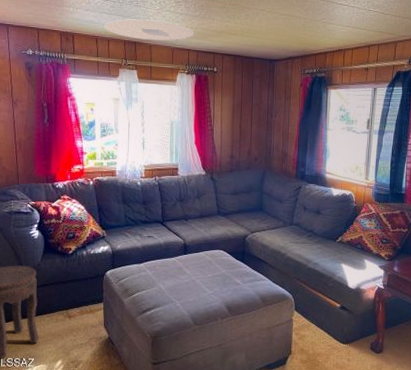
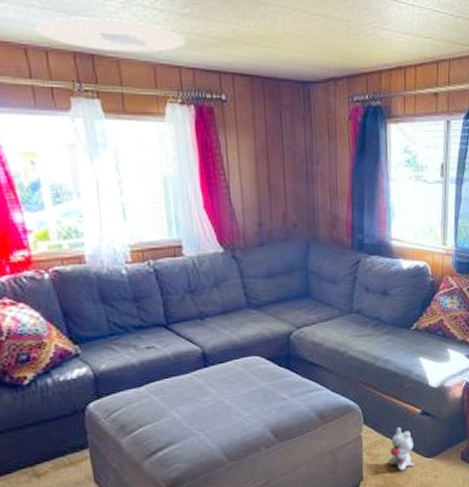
plush toy: none [311,316,333,352] -> present [388,426,416,471]

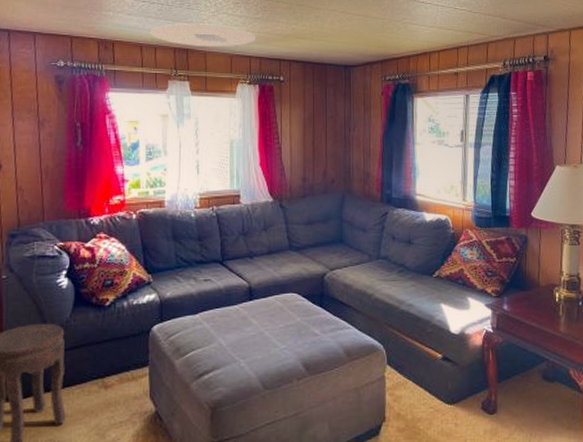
plush toy: present [388,426,416,471] -> none [409,370,436,416]

